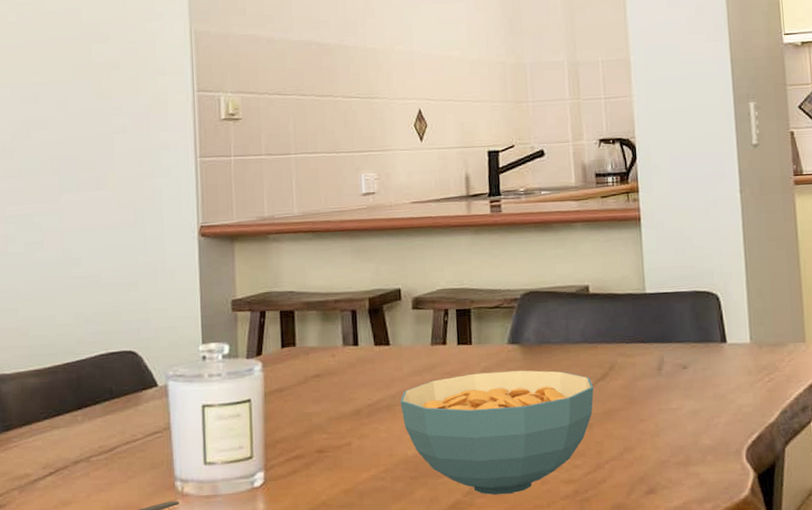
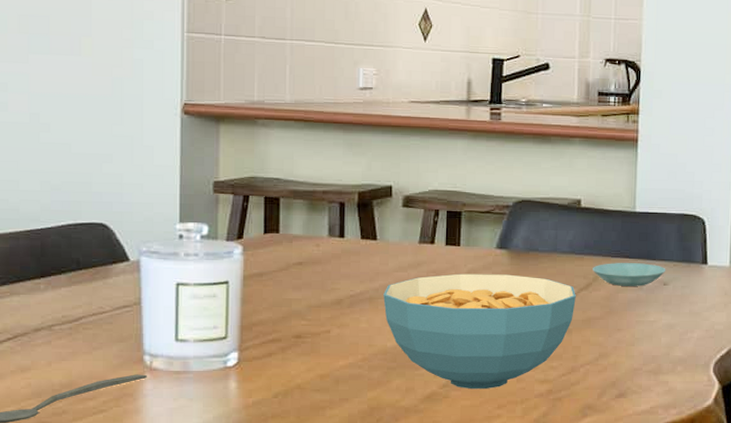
saucer: none [607,347,684,374] -> present [591,262,666,286]

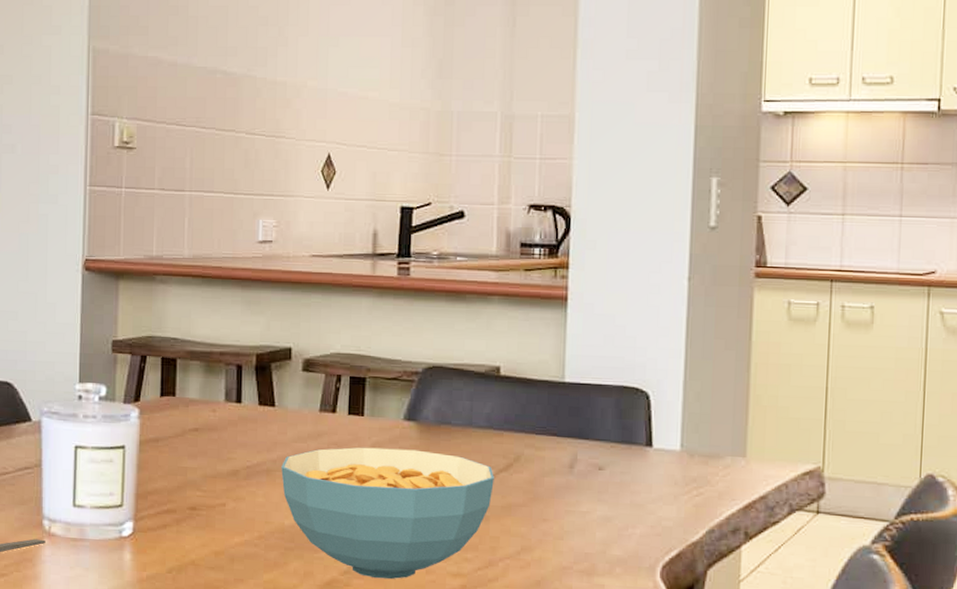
saucer: present [591,262,666,286] -> none [512,441,602,470]

